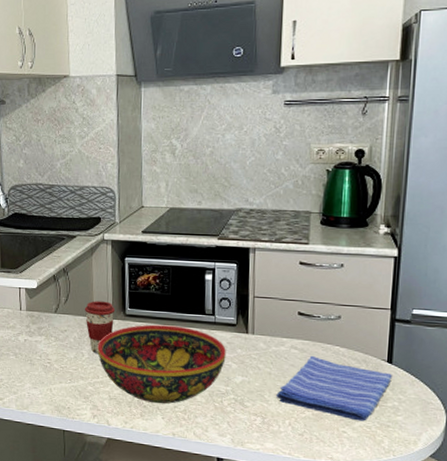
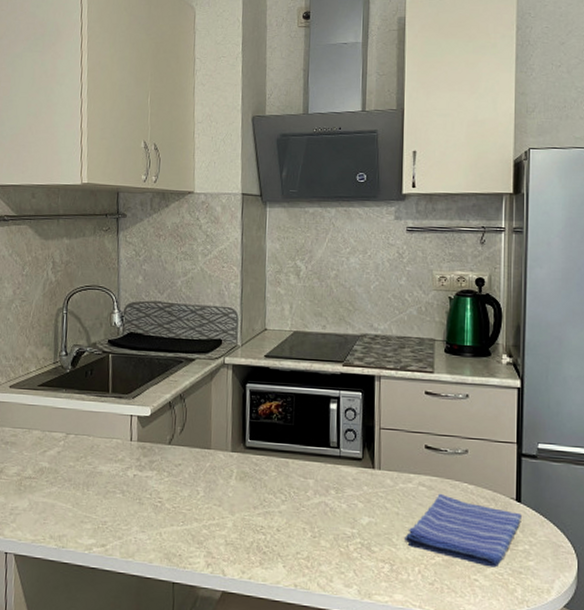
coffee cup: present [84,301,116,353] -> none [201,431,235,491]
bowl: present [97,324,226,404] -> none [214,458,352,550]

